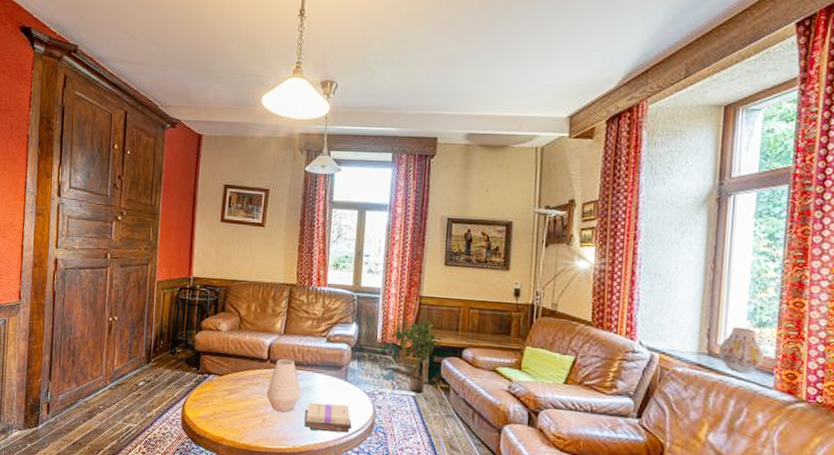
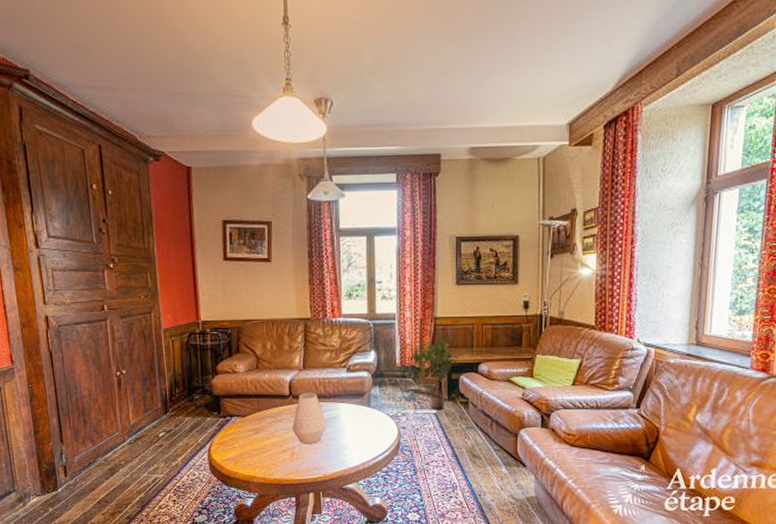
books: present [304,402,352,433] -> none [332,429,379,457]
vase: present [718,326,764,374] -> none [705,316,743,358]

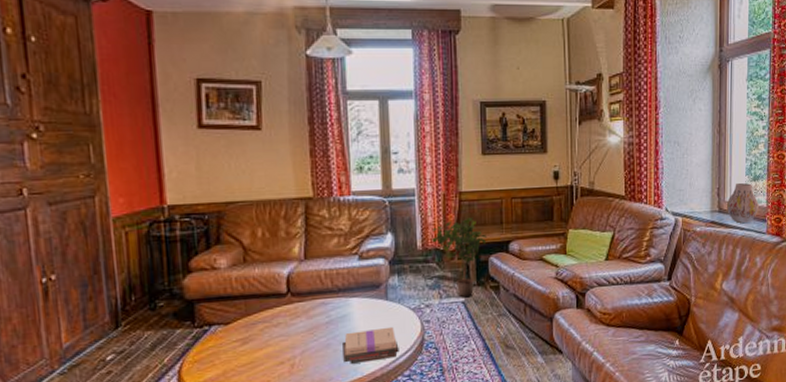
vase: present [292,392,327,443] -> none [291,287,336,351]
books: none [332,429,379,457] -> present [342,326,399,364]
vase: none [705,316,743,358] -> present [726,182,759,224]

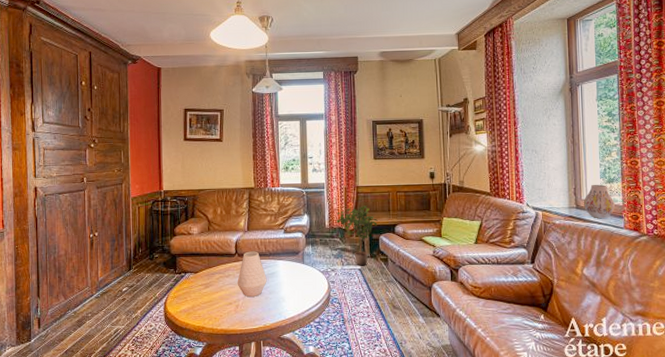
vase: none [291,287,336,351] -> present [237,251,267,297]
books: present [342,326,399,364] -> none [272,284,312,309]

